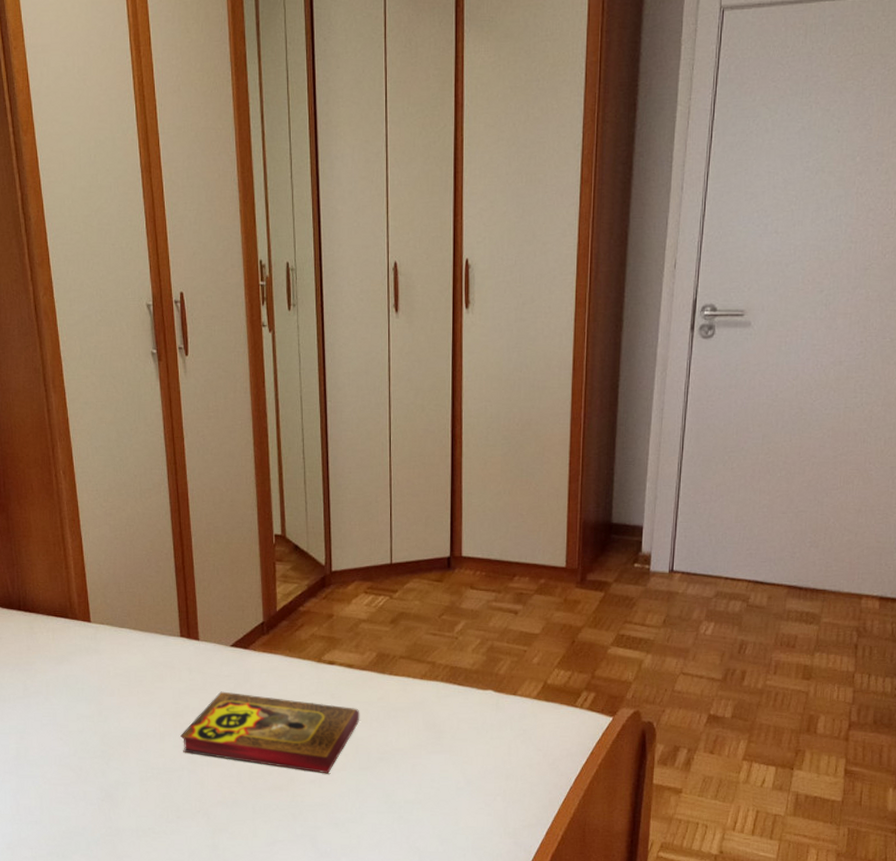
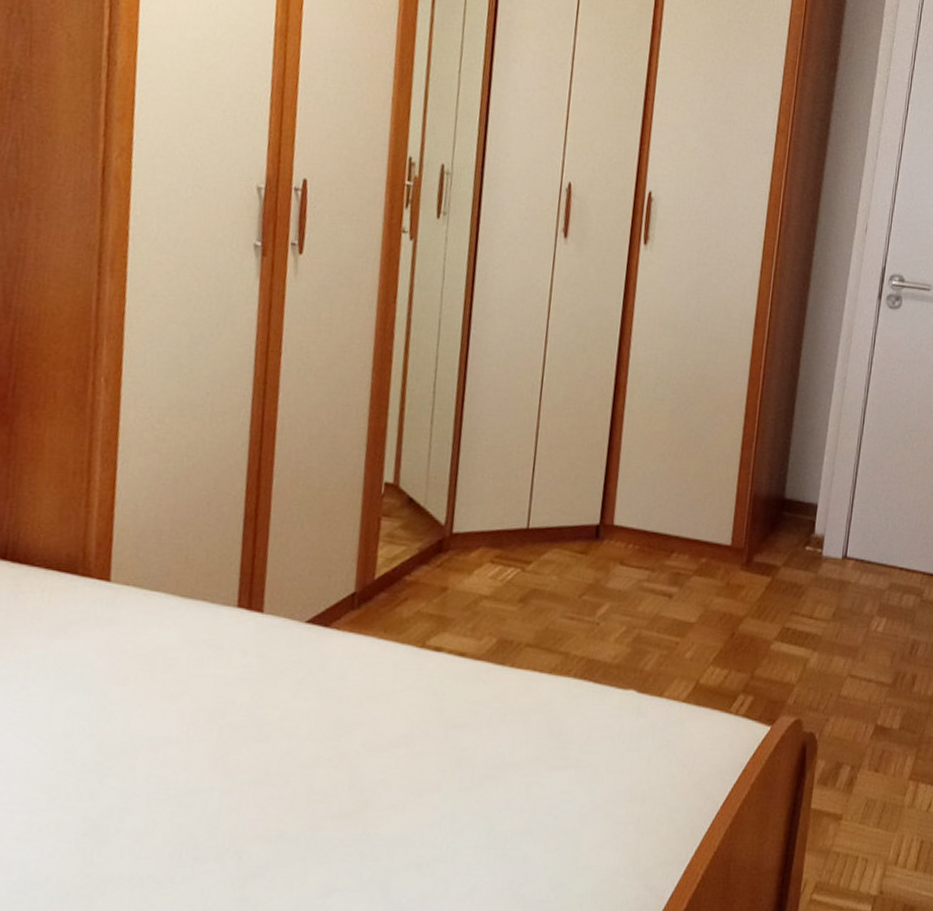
book: present [180,691,360,774] -> none [217,682,468,796]

